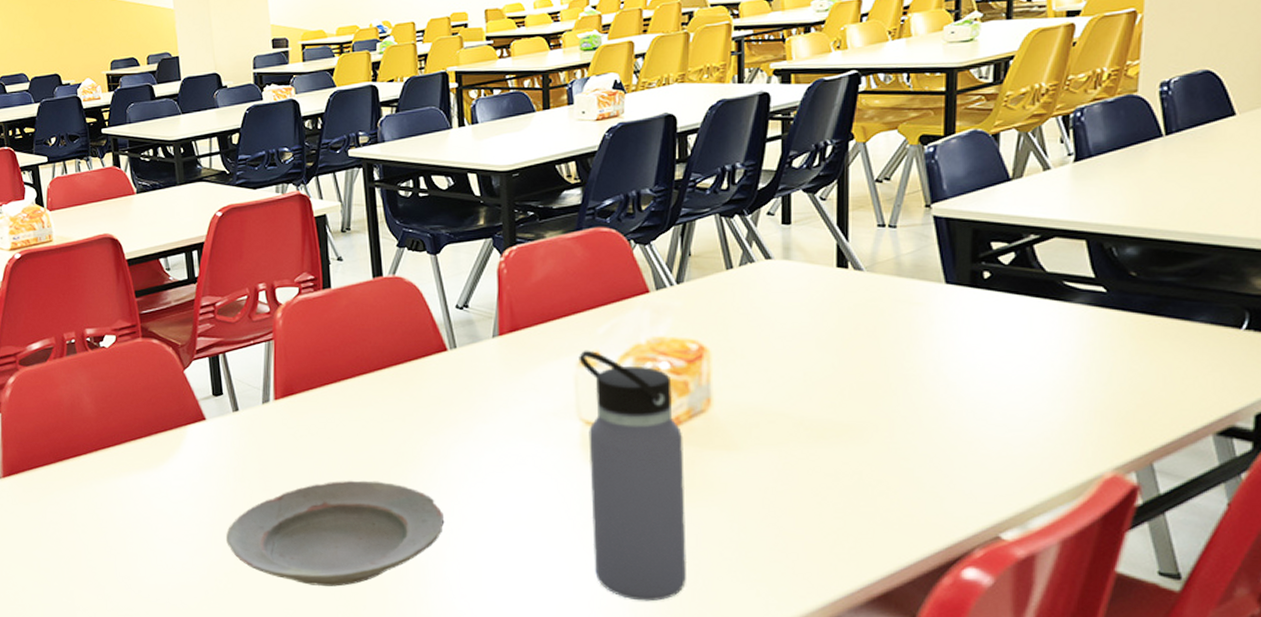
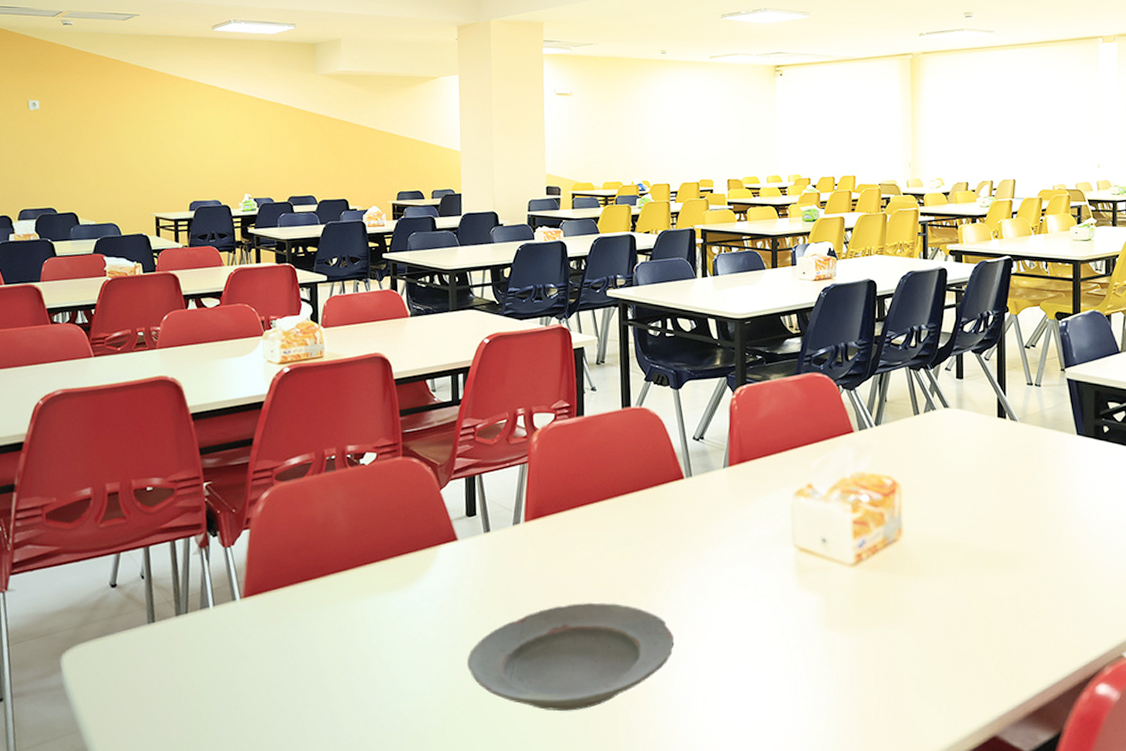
water bottle: present [579,350,688,602] -> none [795,482,882,720]

